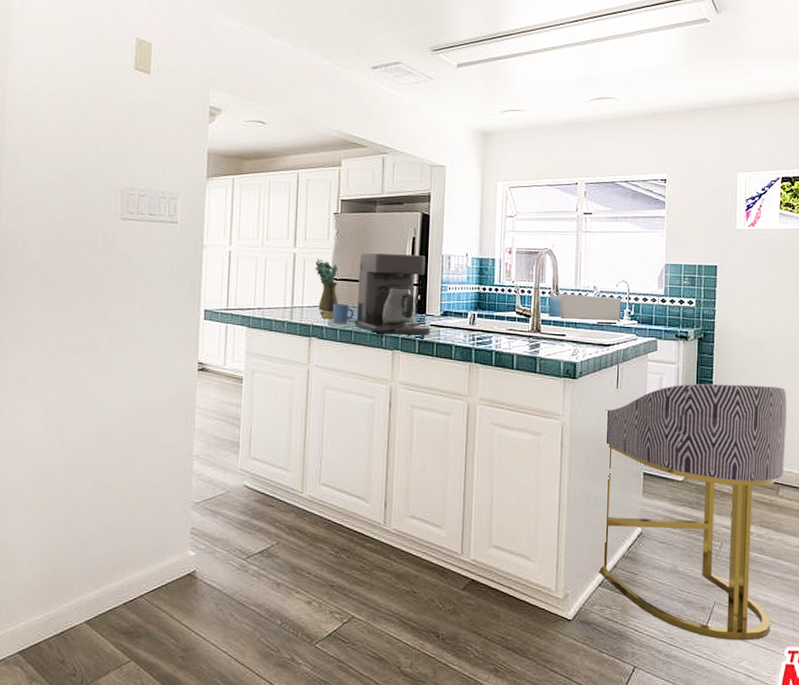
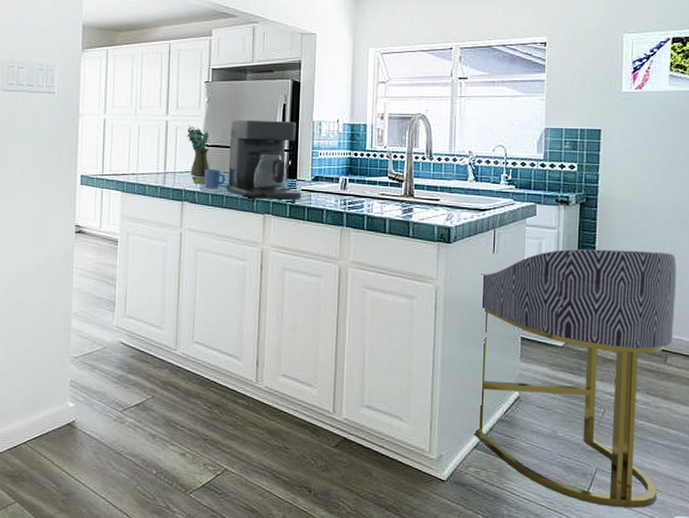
toaster: present [548,292,622,326] -> none [421,157,499,191]

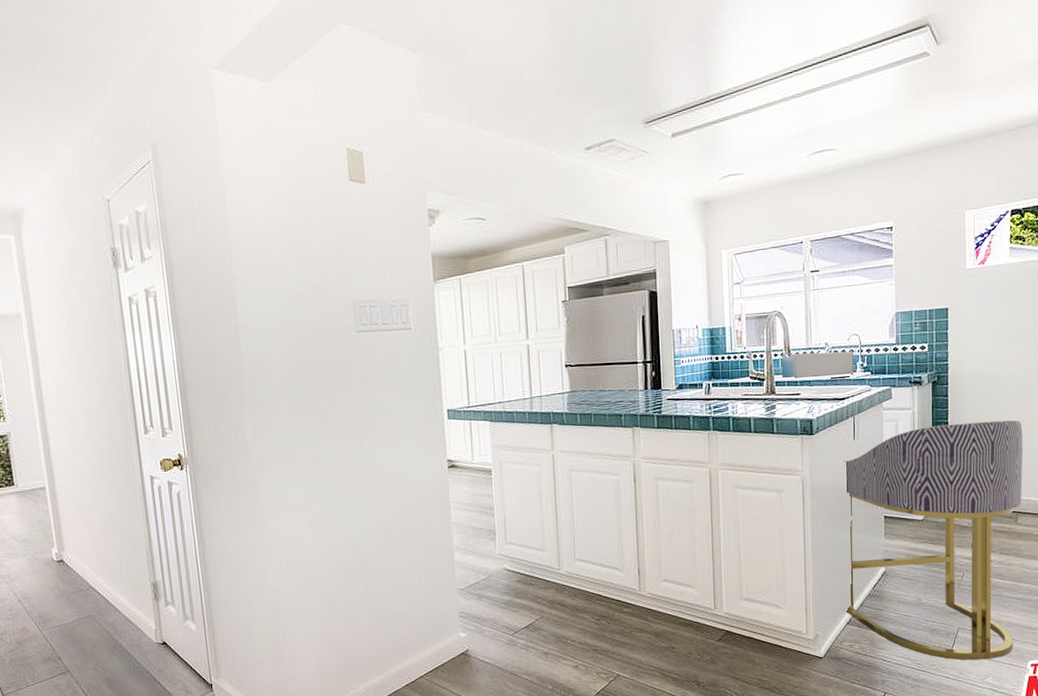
vase: present [187,125,210,184] -> none [549,347,576,405]
mug: present [204,169,225,189] -> none [570,389,592,409]
coffee maker: present [226,120,302,200] -> none [592,332,668,414]
toaster: none [421,157,499,191] -> present [781,351,855,380]

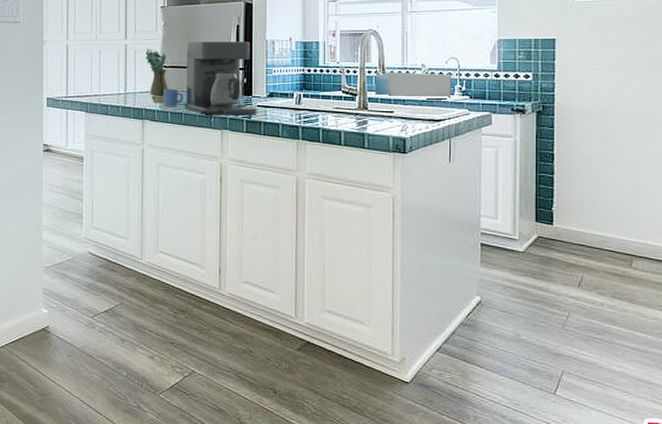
vase: none [549,347,576,405] -> present [145,48,168,102]
mug: none [570,389,592,409] -> present [162,89,183,107]
coffee maker: none [592,332,668,414] -> present [184,42,257,116]
bar stool: present [844,419,1023,660] -> none [435,156,639,410]

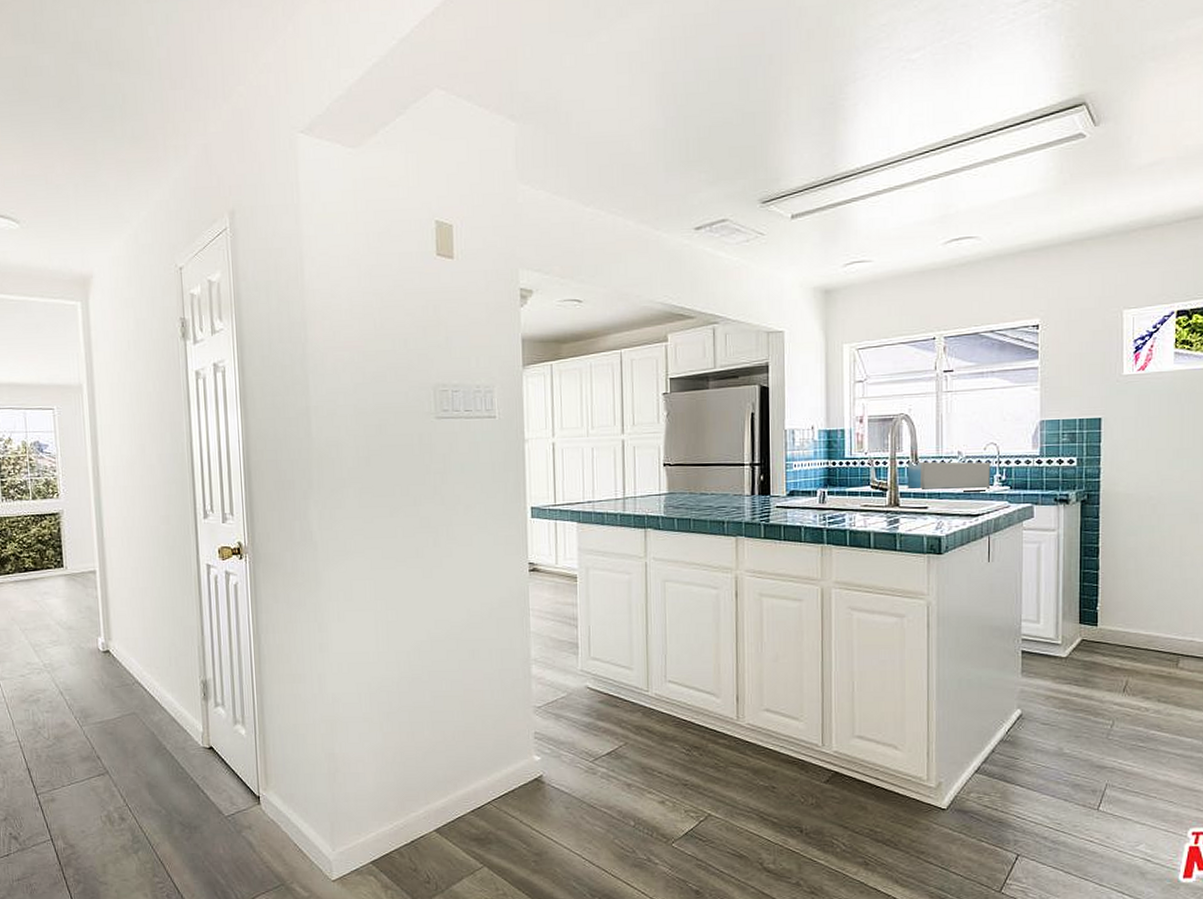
vase: present [145,48,168,102] -> none [646,443,674,508]
mug: present [162,89,183,107] -> none [667,491,691,512]
coffee maker: present [184,42,257,116] -> none [693,432,776,520]

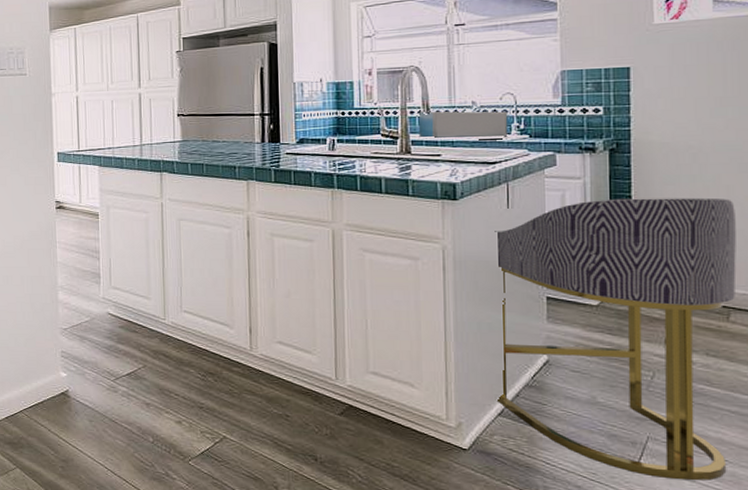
bar stool: none [974,547,1187,823] -> present [495,197,737,481]

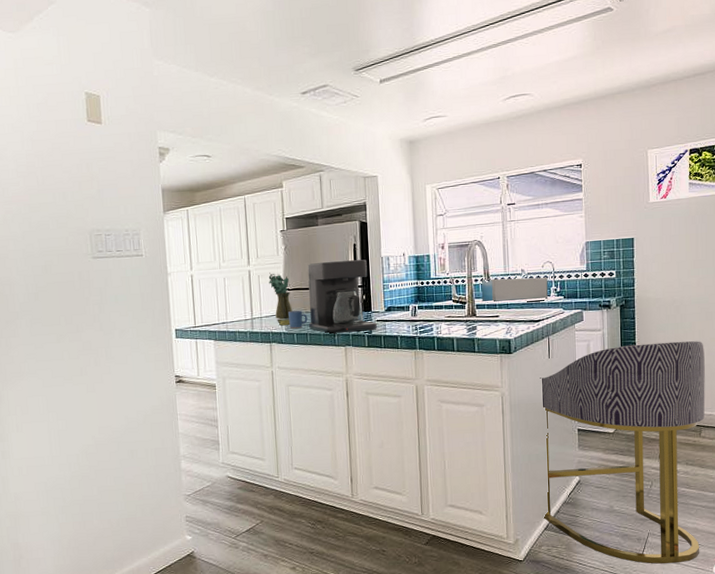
vase: none [161,96,187,154] -> present [268,272,293,325]
mug: none [181,139,204,158] -> present [287,311,308,329]
coffee maker: none [206,85,286,165] -> present [307,259,377,334]

